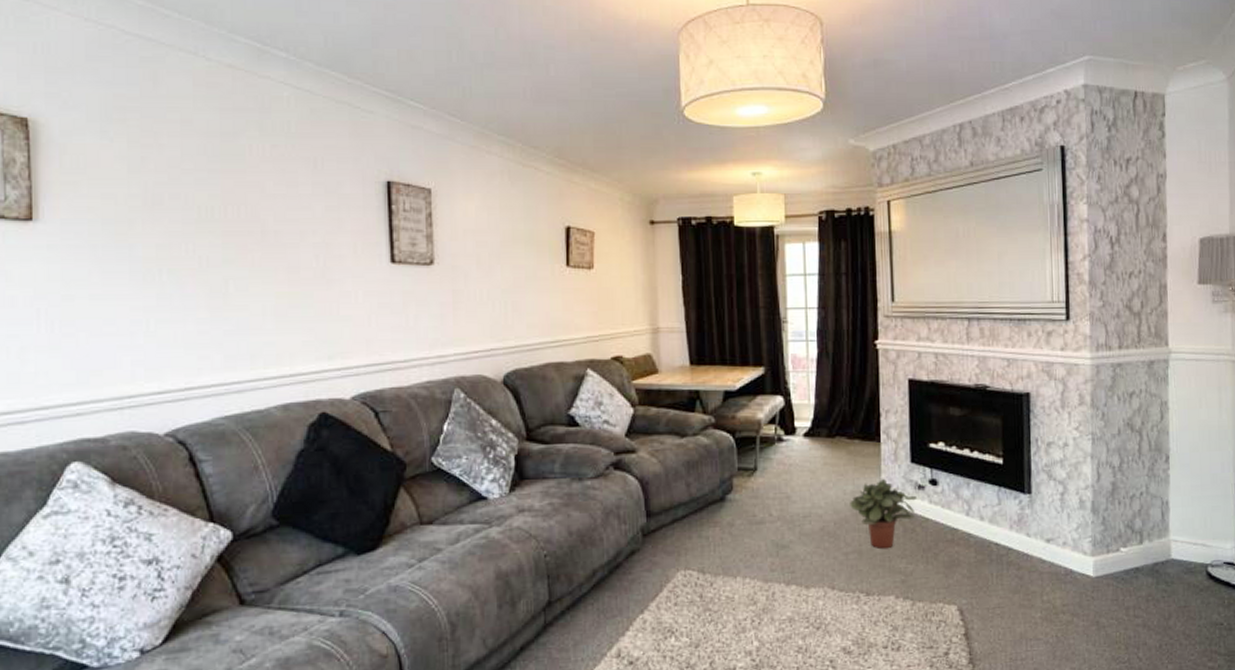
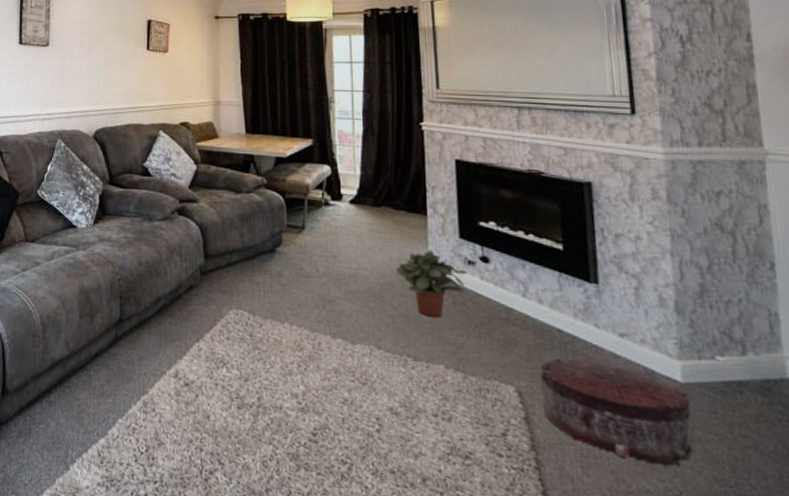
pouf: none [978,568,1100,657] -> present [539,357,695,468]

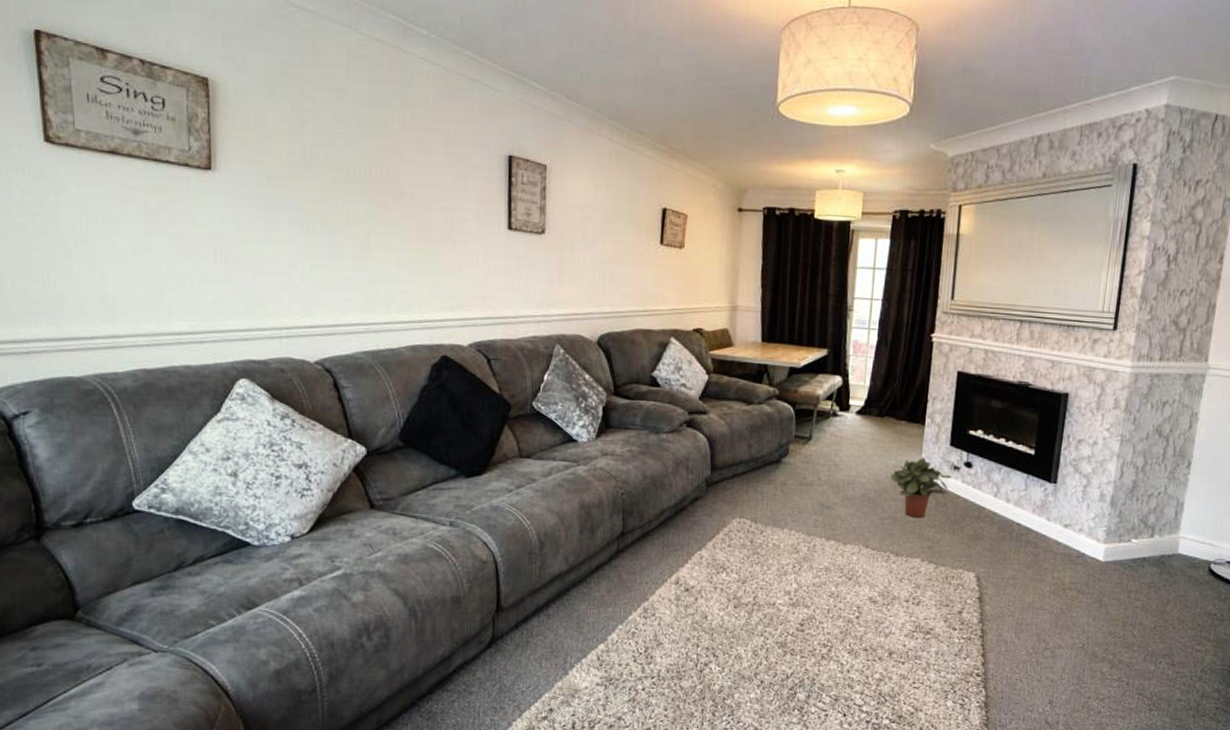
pouf: present [539,357,695,468] -> none [994,546,1105,627]

